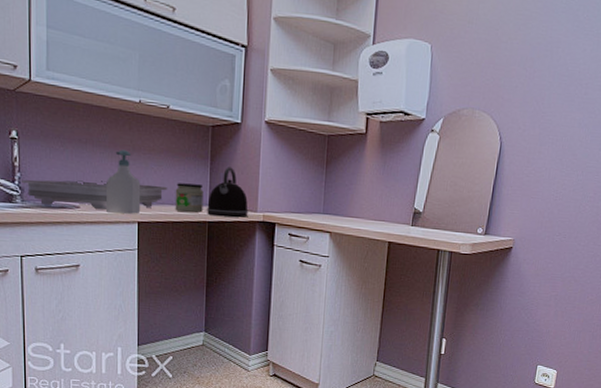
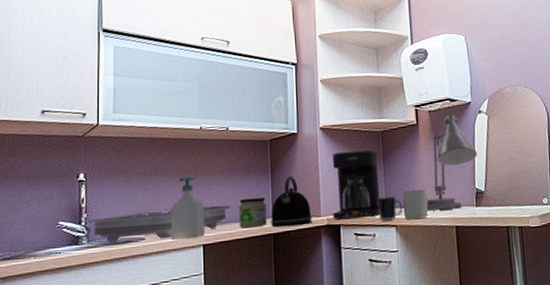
coffee maker: none [270,150,321,220] -> present [333,150,380,220]
mug: none [314,202,340,227] -> present [377,196,403,221]
mug: none [339,199,365,230] -> present [402,189,429,220]
desk lamp: none [363,128,423,225] -> present [426,114,478,211]

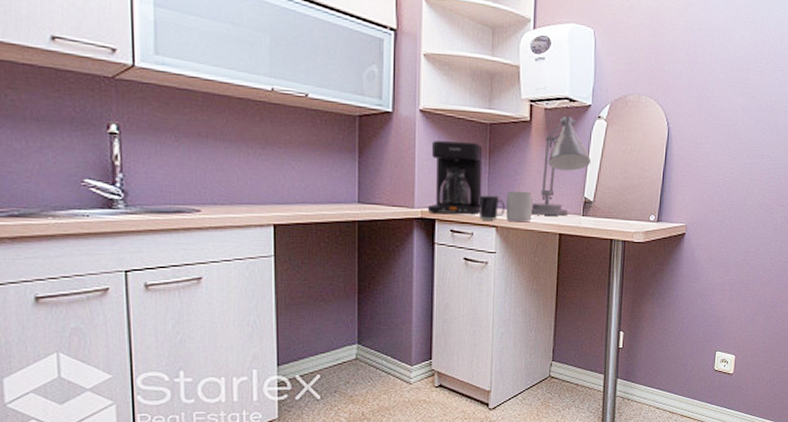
dish rack: present [88,205,230,242] -> none [125,180,308,212]
soap bottle: present [171,175,205,241] -> none [234,144,277,217]
jar: present [238,198,267,228] -> none [318,179,351,212]
kettle: present [271,176,312,227] -> none [356,160,404,215]

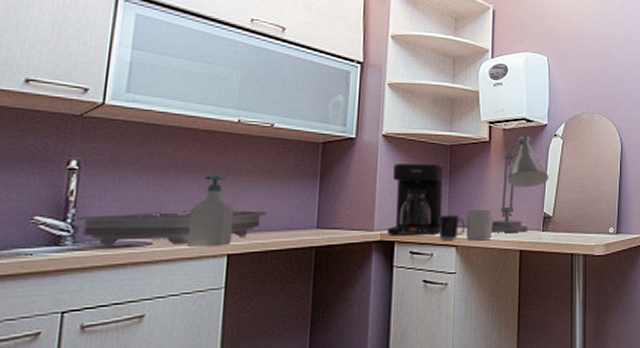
dish rack: none [125,180,308,212] -> present [76,210,266,244]
soap bottle: none [234,144,277,217] -> present [187,174,234,248]

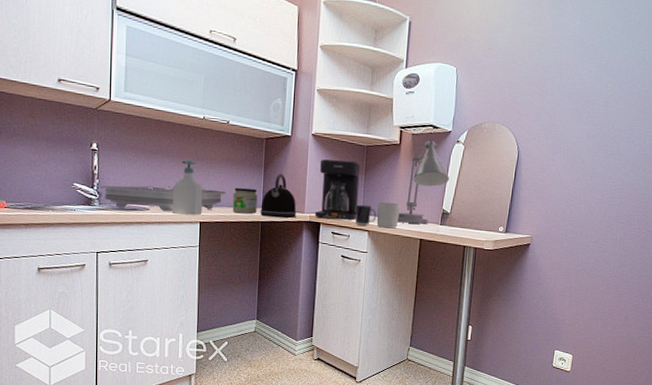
jar: none [275,206,311,239] -> present [232,188,258,214]
kettle: none [314,184,364,240] -> present [260,174,297,218]

